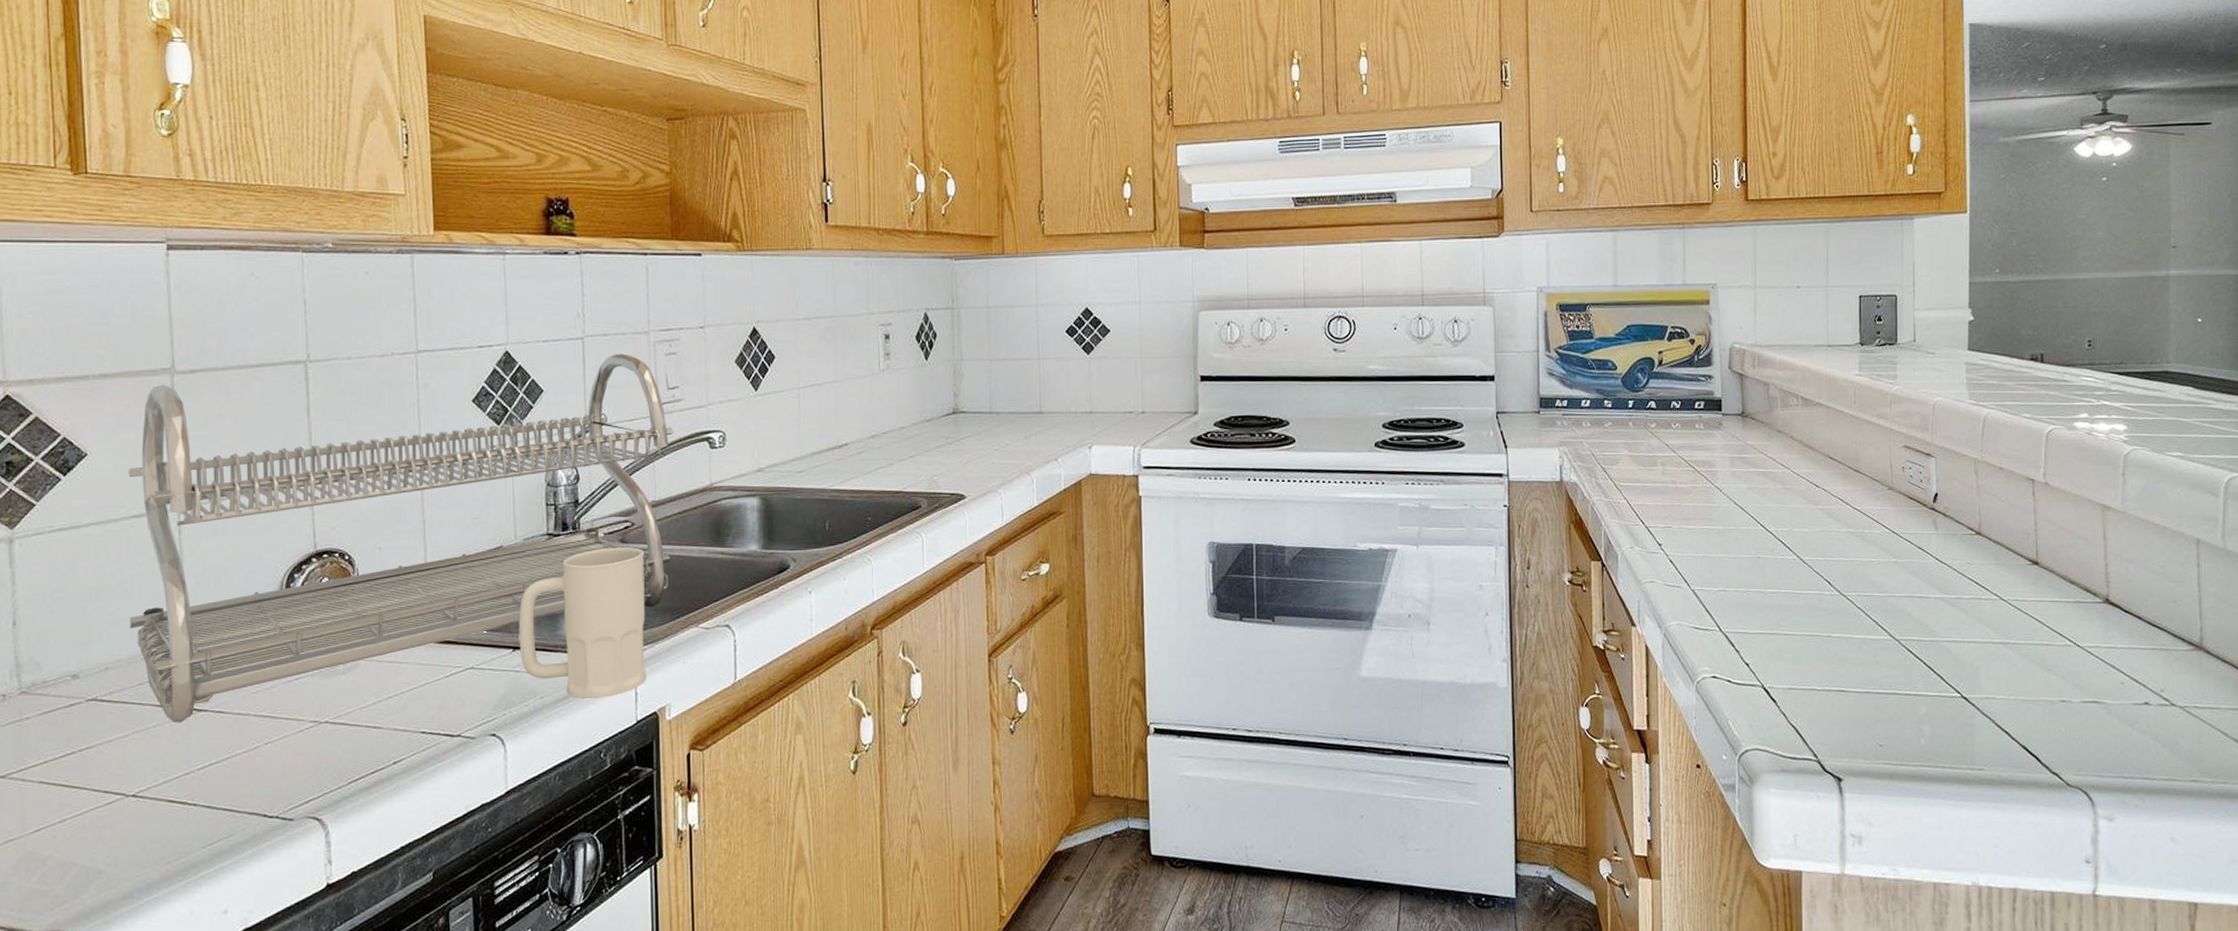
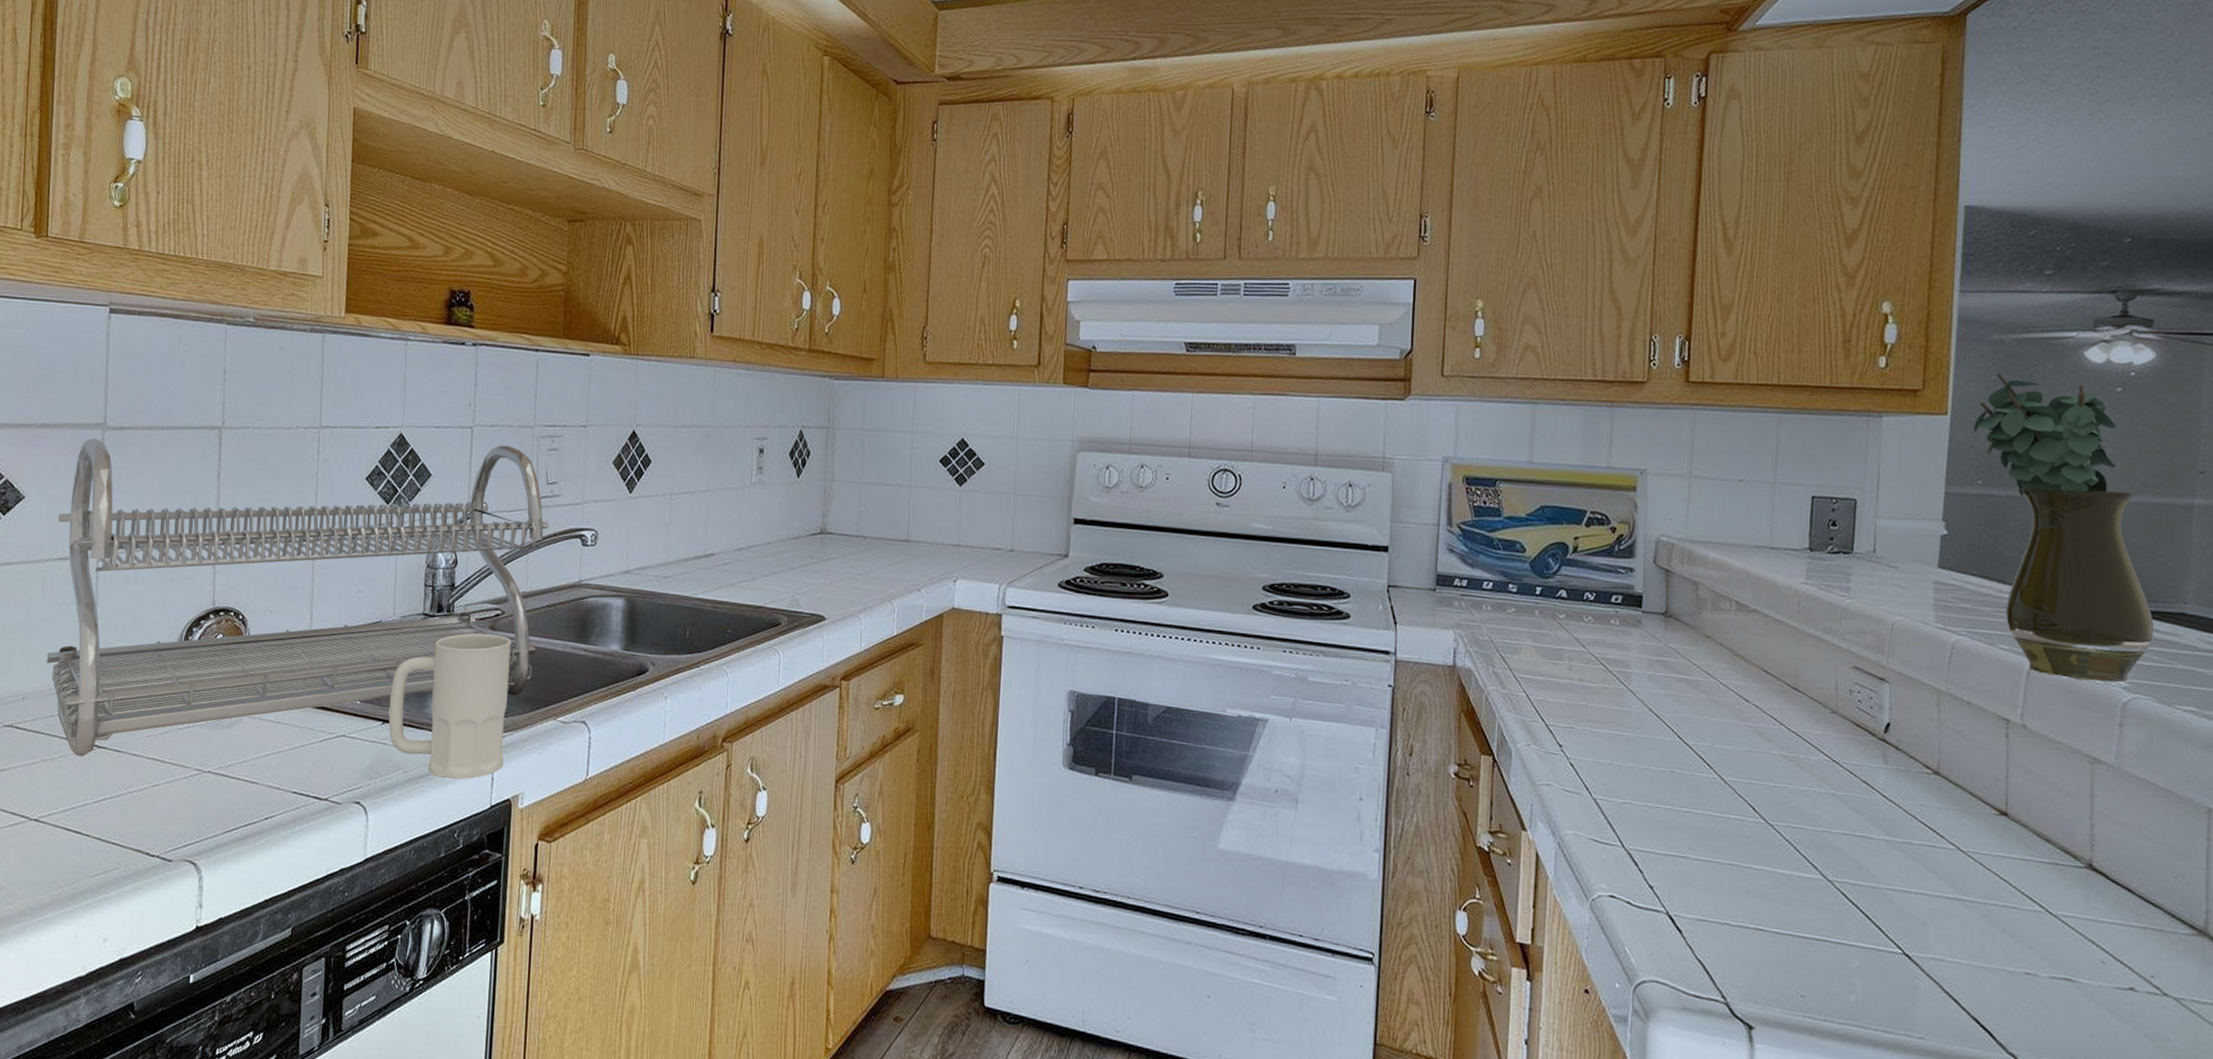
vase: none [1989,171,2144,438] -> present [1973,372,2154,683]

